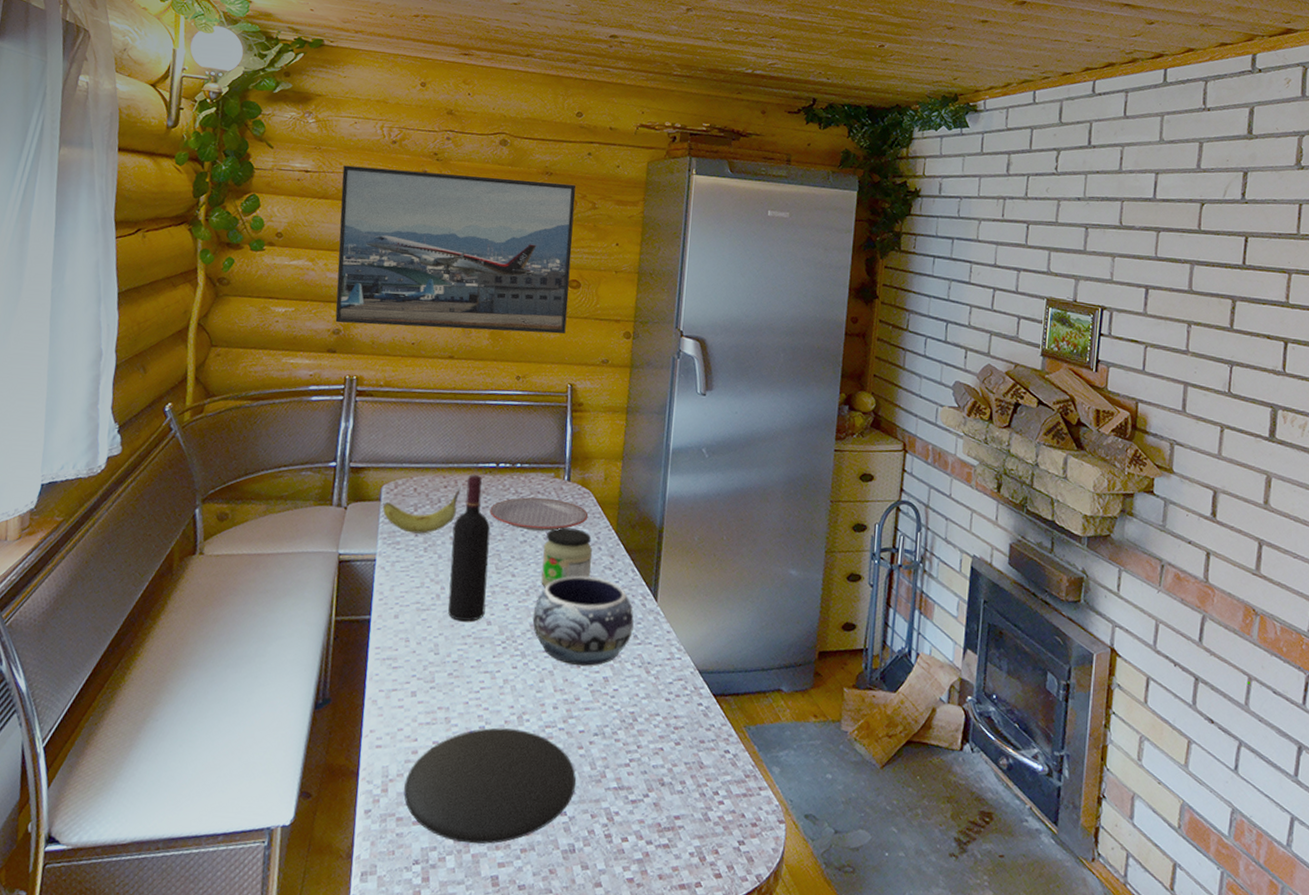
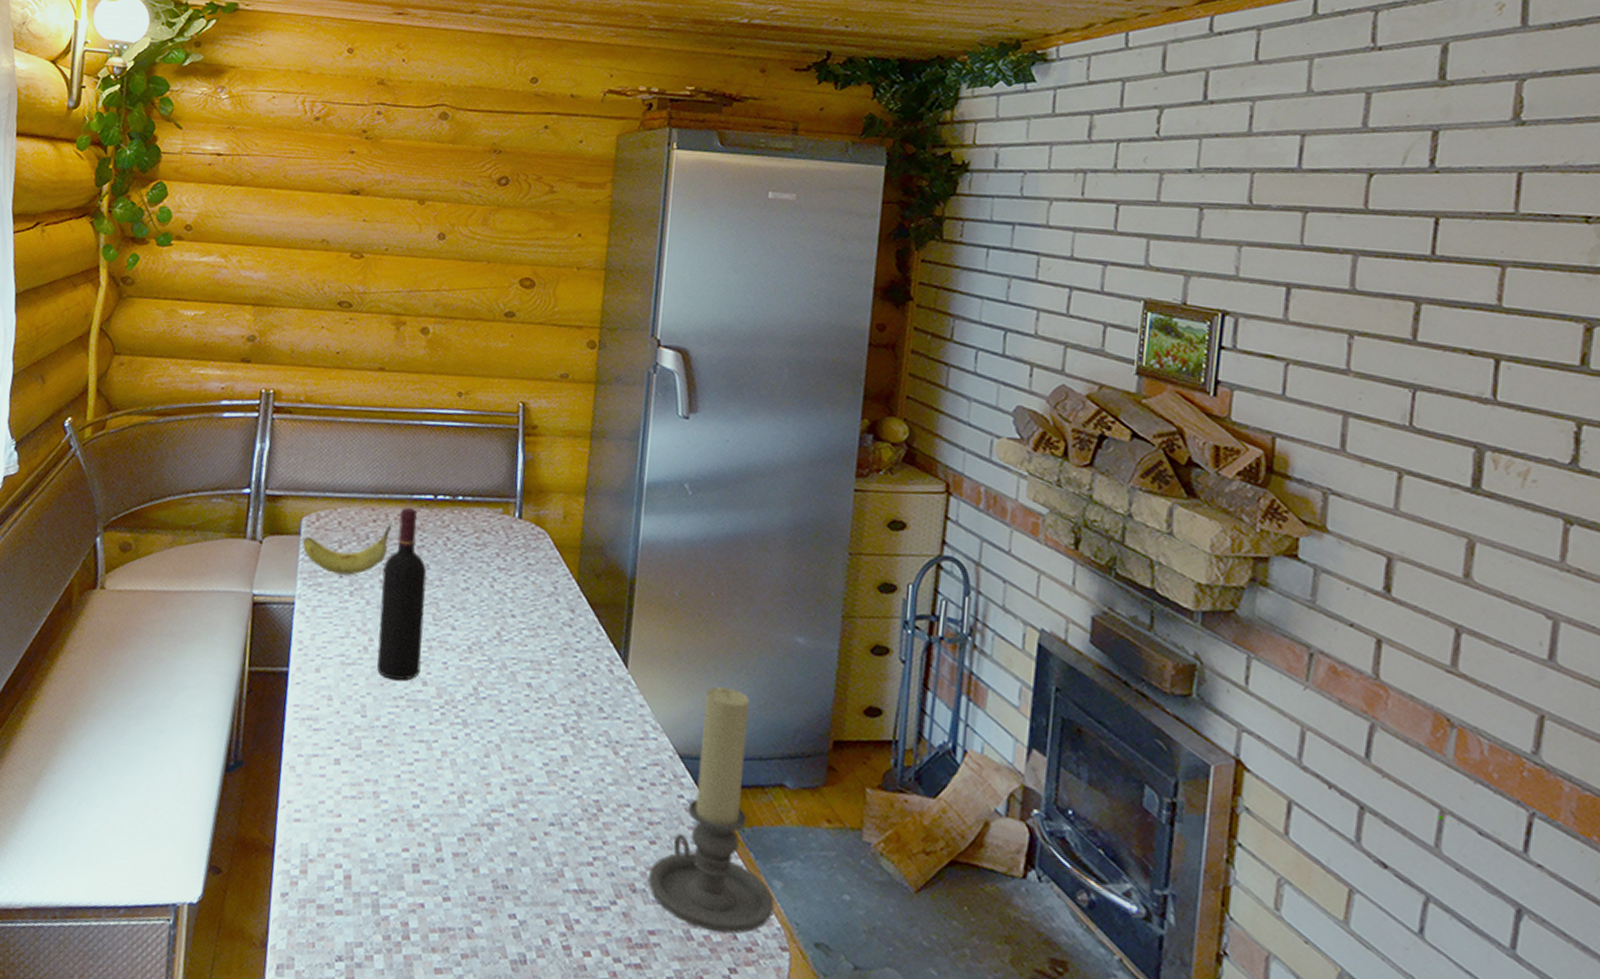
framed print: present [335,165,576,334] -> none [250,146,530,343]
plate: present [403,727,576,845] -> none [325,807,528,945]
plate: present [490,497,589,531] -> none [426,536,544,578]
decorative bowl: present [532,575,634,666] -> none [476,632,599,741]
jar: present [541,527,593,588] -> none [486,574,549,645]
candle holder: none [674,612,774,813] -> present [647,685,774,934]

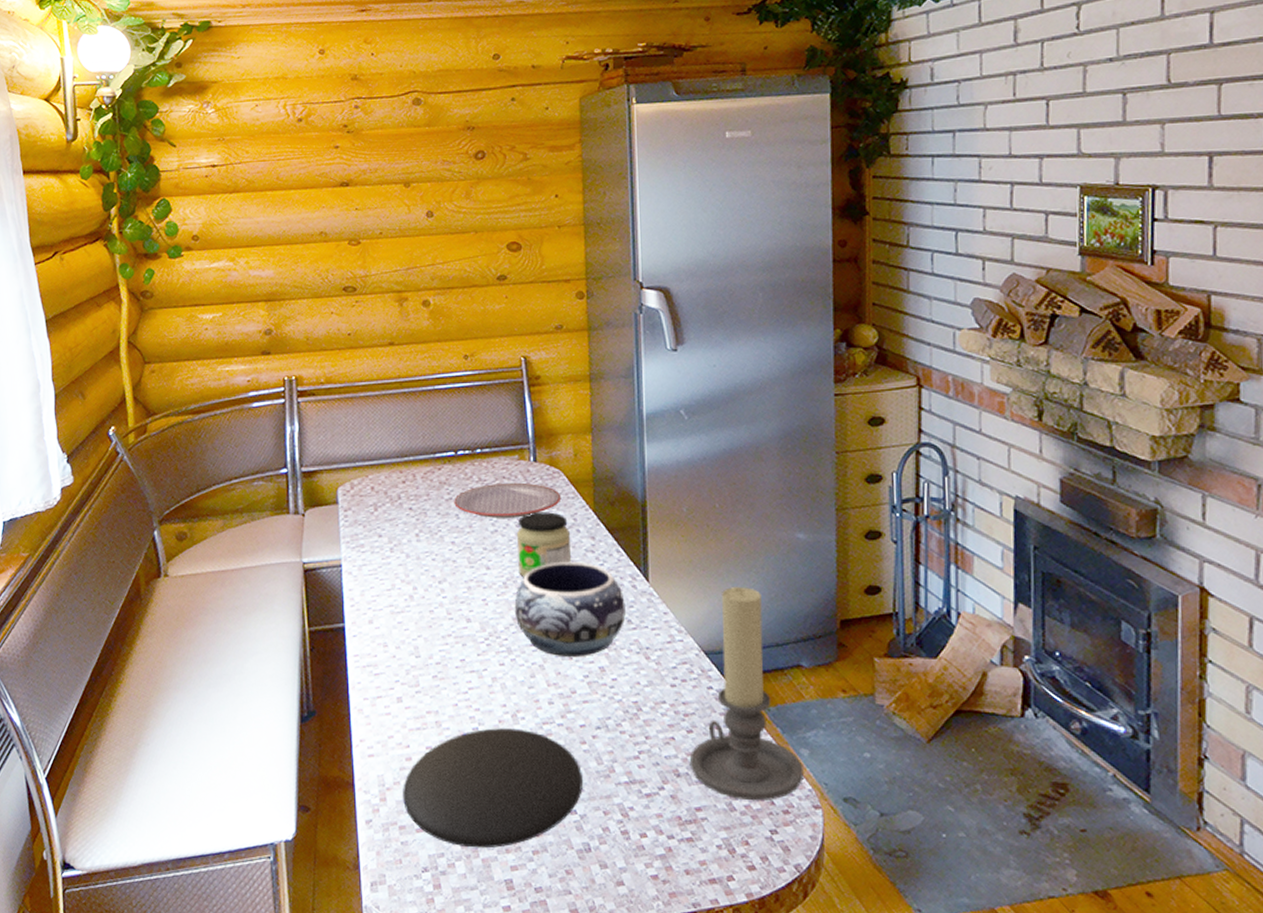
fruit: present [302,521,393,575] -> none [341,480,420,534]
plate: none [325,807,528,945] -> present [403,728,584,849]
wine bottle: present [377,507,427,681] -> none [417,466,463,621]
plate: none [426,536,544,578] -> present [454,482,562,518]
decorative bowl: none [476,632,599,741] -> present [514,561,626,656]
jar: none [486,574,549,645] -> present [516,512,572,578]

